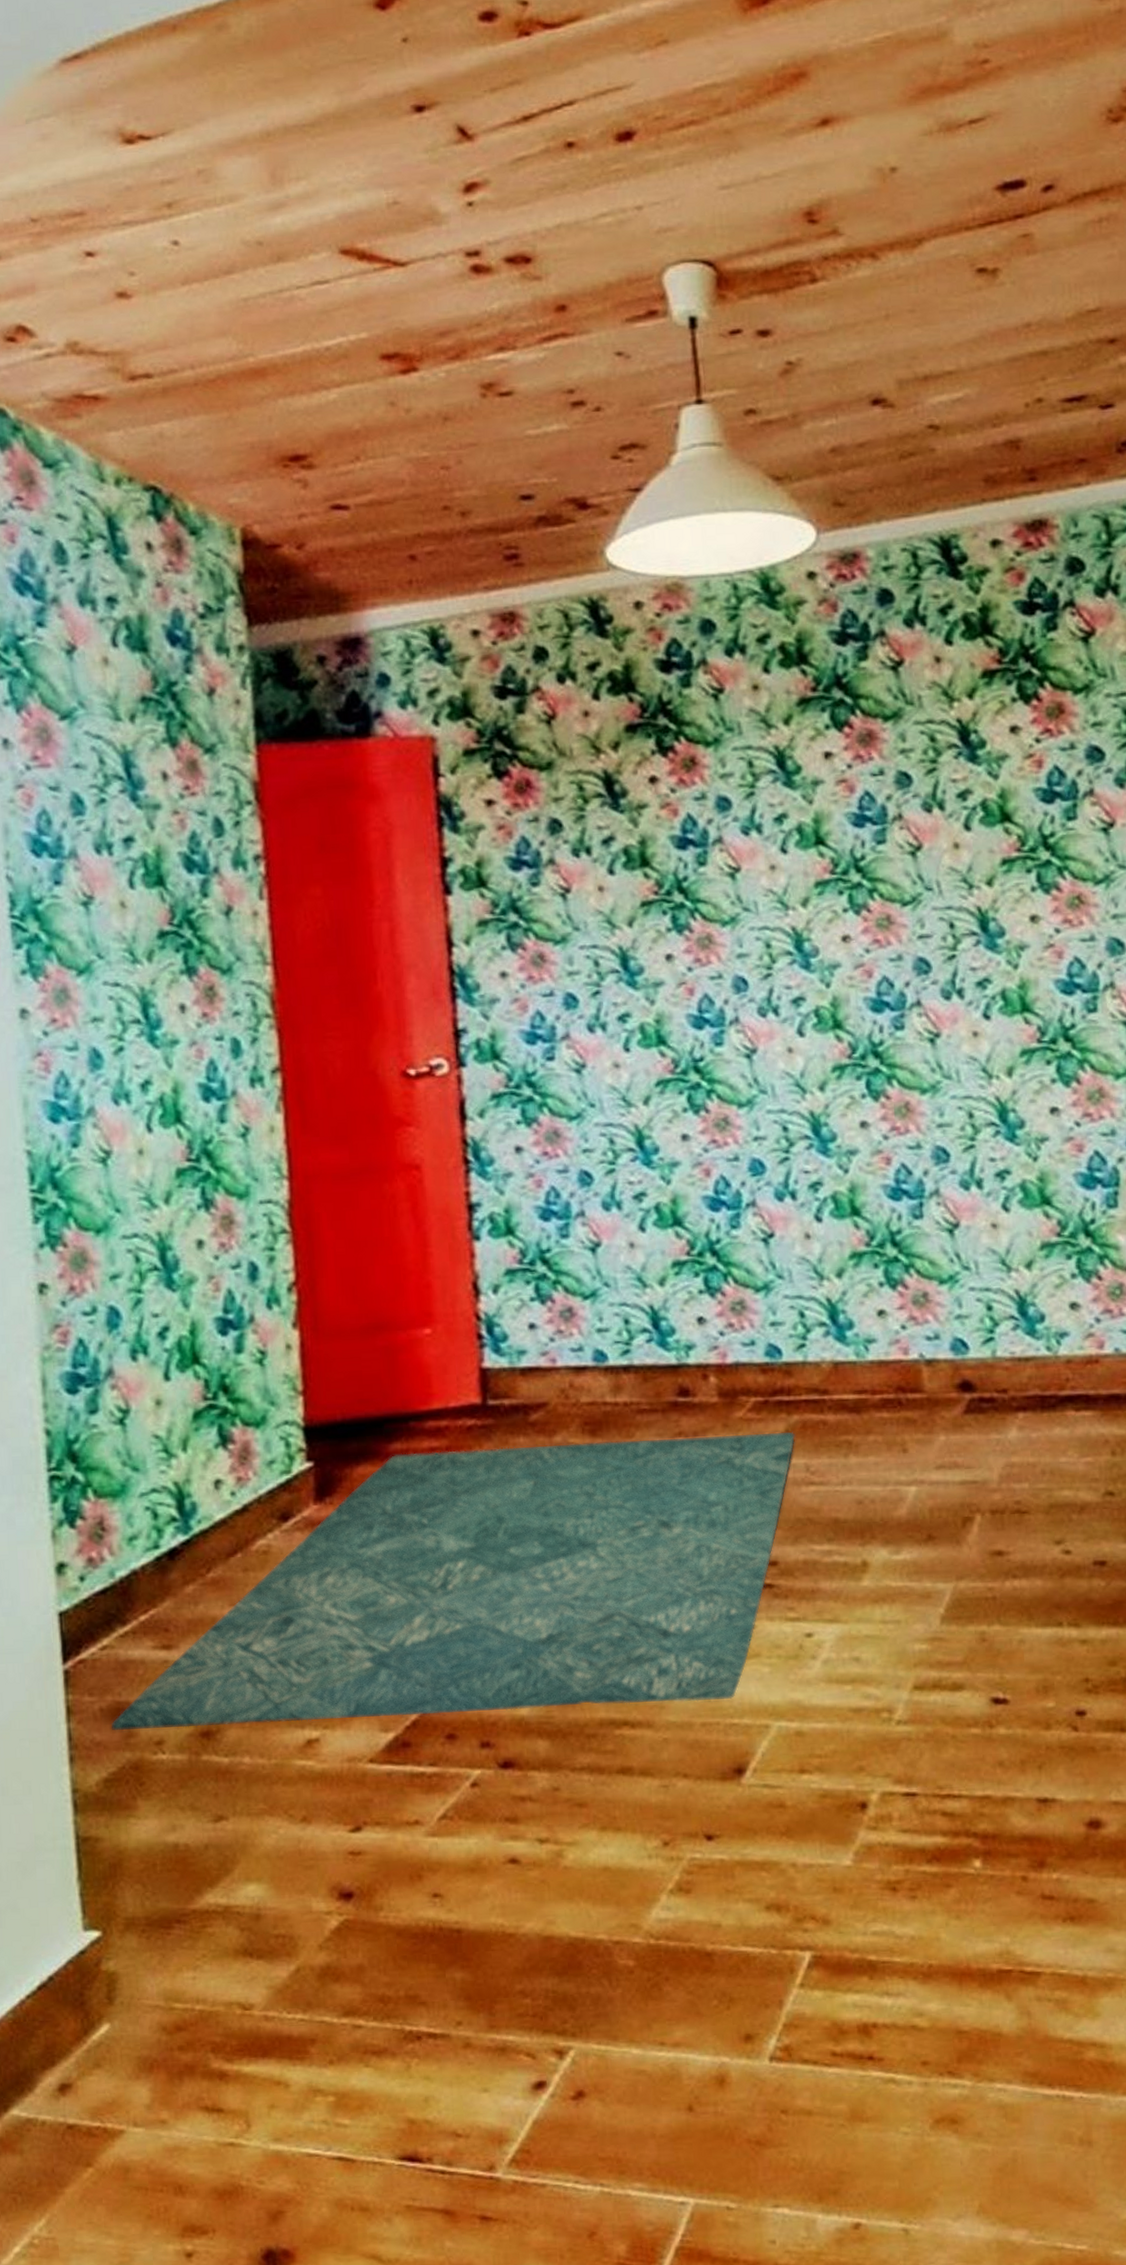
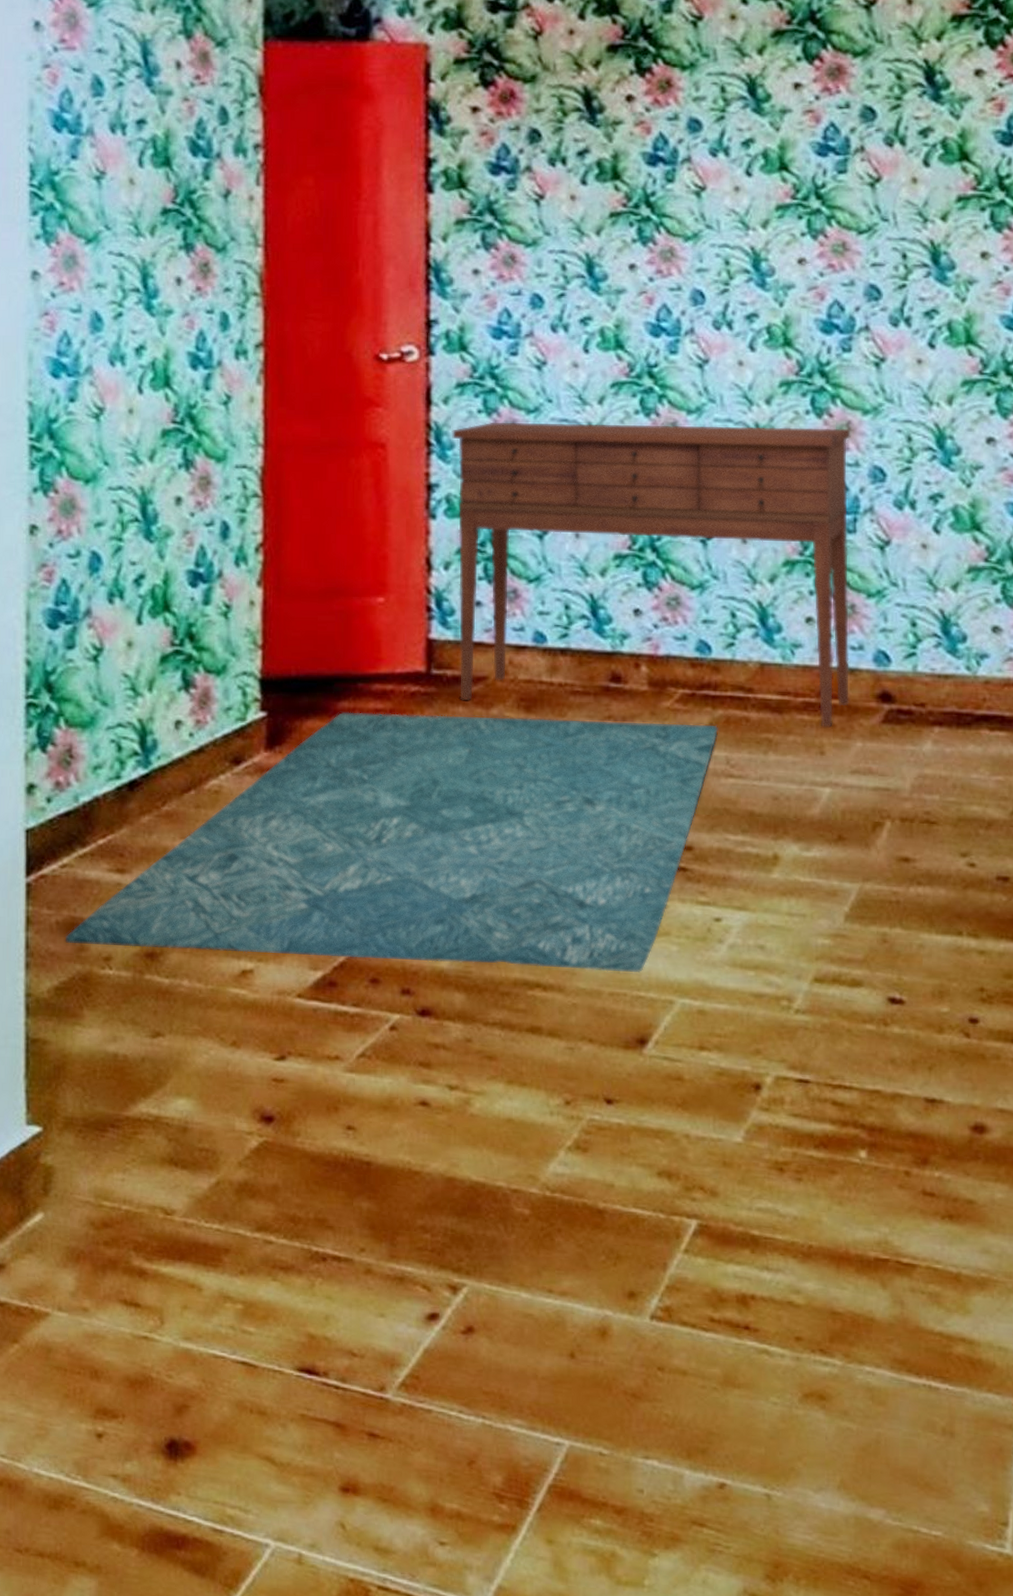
console table: none [490,1109,929,1430] -> present [452,422,851,728]

